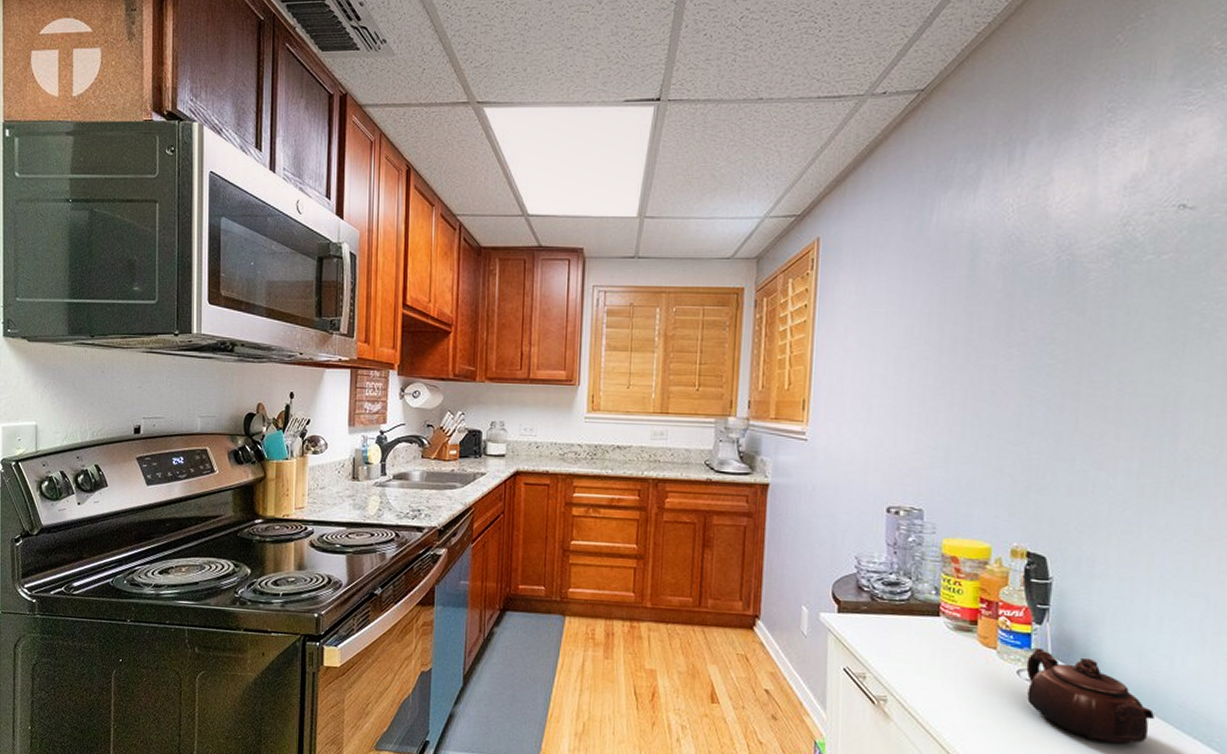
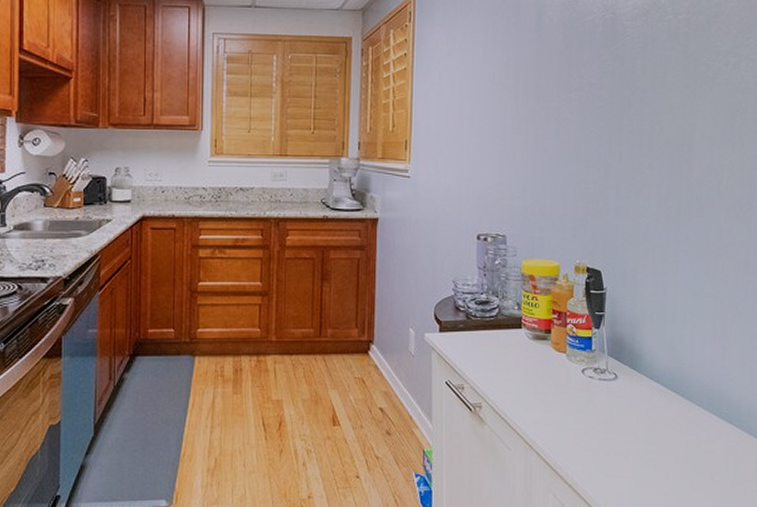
teapot: present [1026,647,1156,745] -> none [589,348,683,424]

